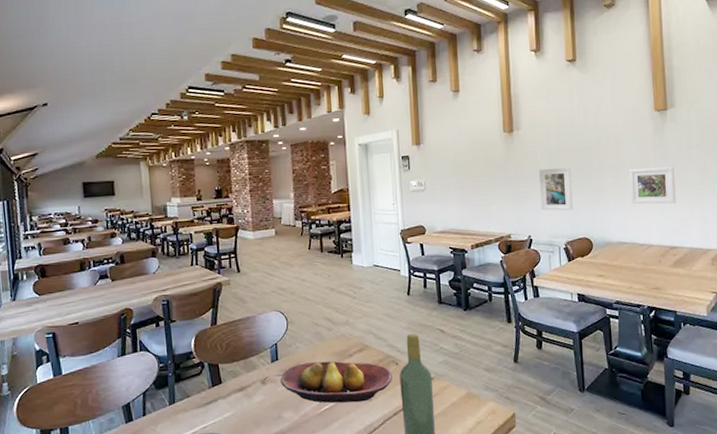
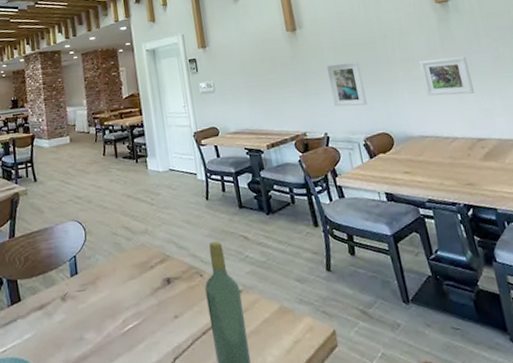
fruit bowl: present [280,361,392,403] -> none [81,273,198,322]

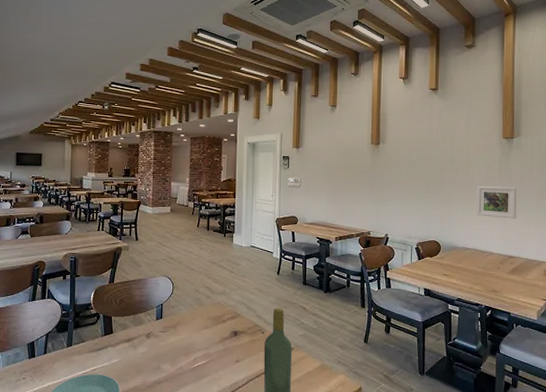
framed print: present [326,62,367,107] -> none [398,178,427,216]

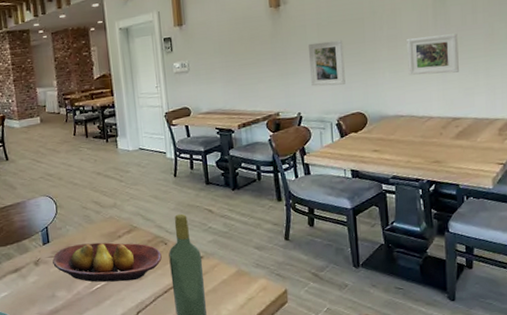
fruit bowl: none [162,323,258,363] -> present [52,242,162,283]
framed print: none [398,178,427,216] -> present [307,39,345,87]

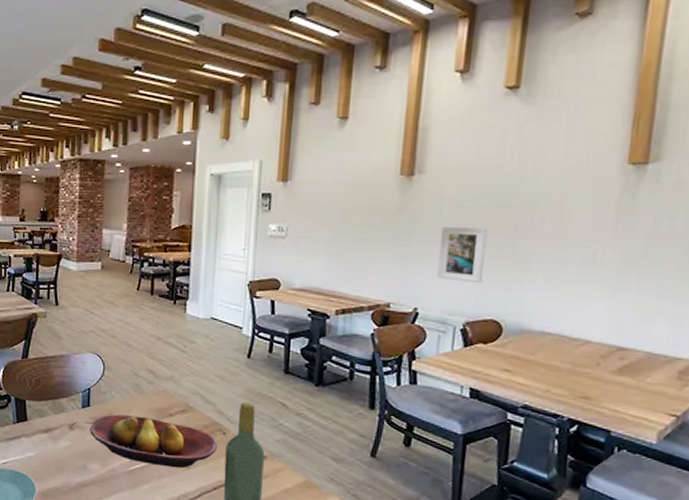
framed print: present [407,33,459,75] -> none [568,240,645,291]

